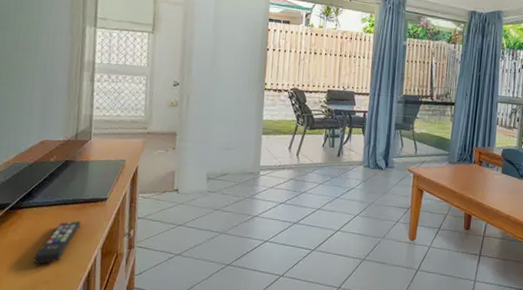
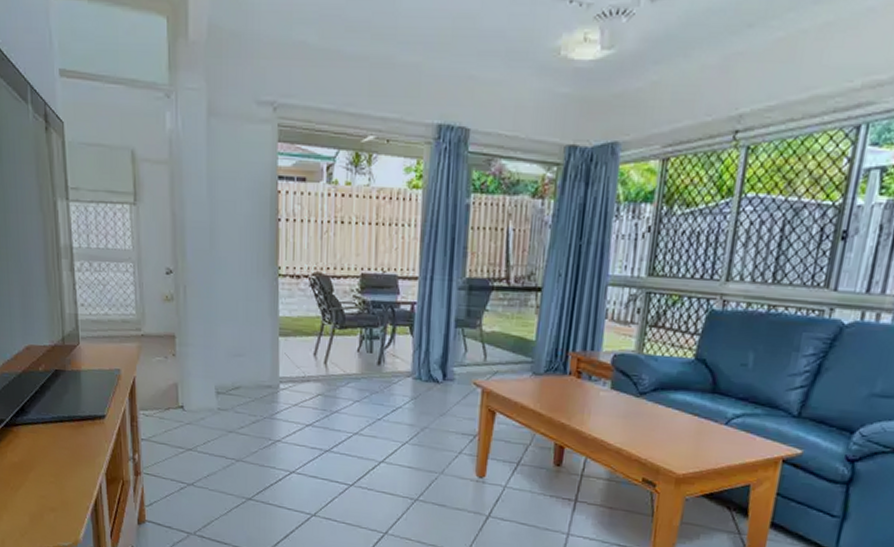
remote control: present [33,220,81,264] -> none [37,440,81,489]

